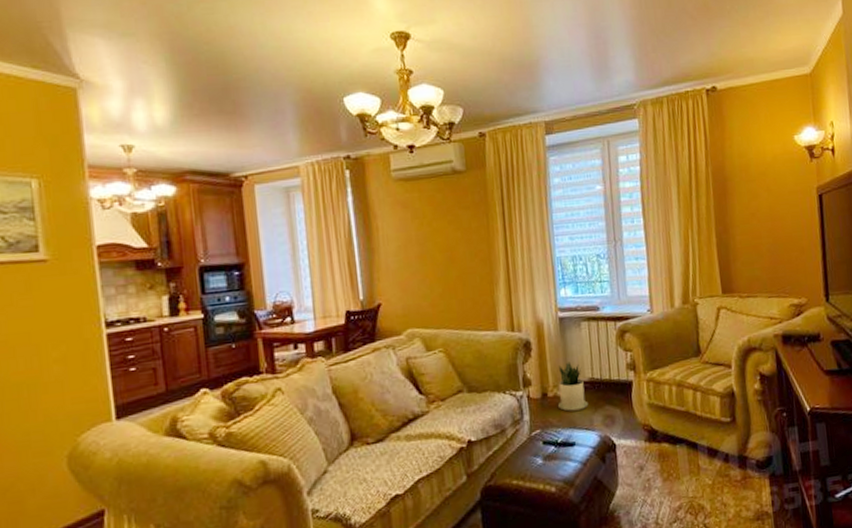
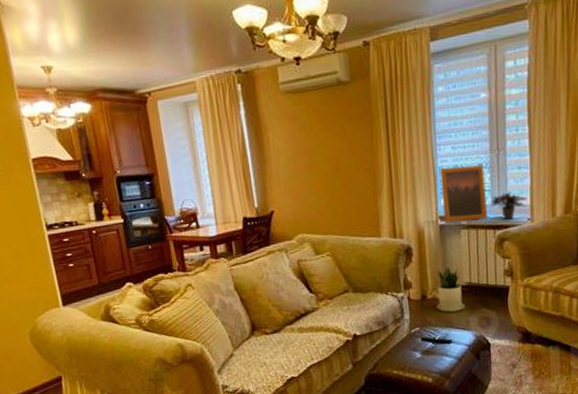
picture frame: none [558,255,607,314] -> present [440,164,487,222]
potted plant: none [609,282,646,312] -> present [489,192,527,220]

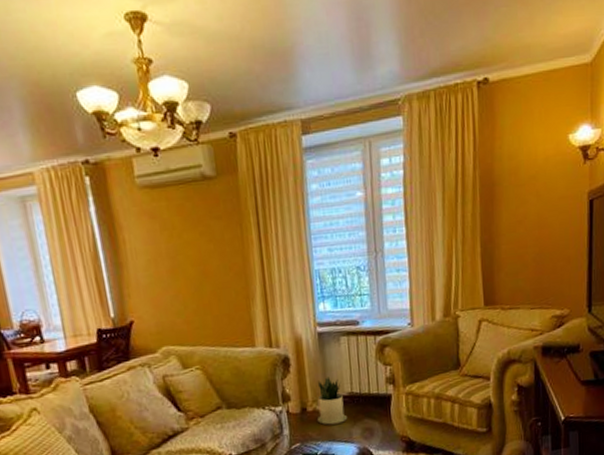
picture frame: present [440,164,487,222] -> none [317,267,367,329]
potted plant: present [489,192,527,220] -> none [369,295,407,326]

